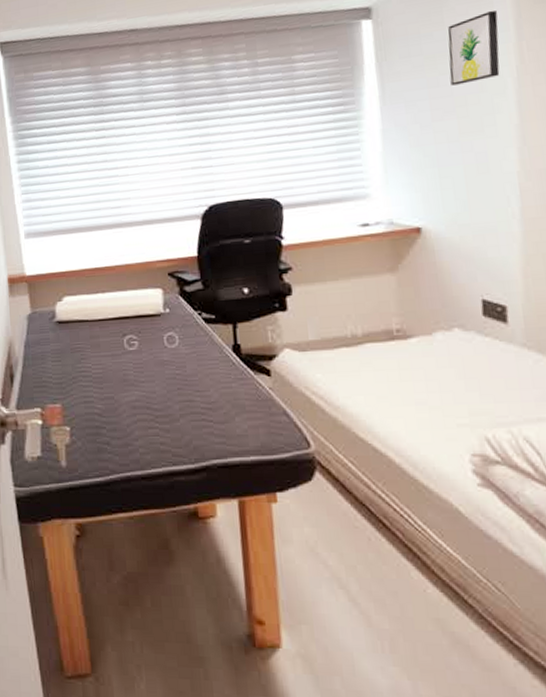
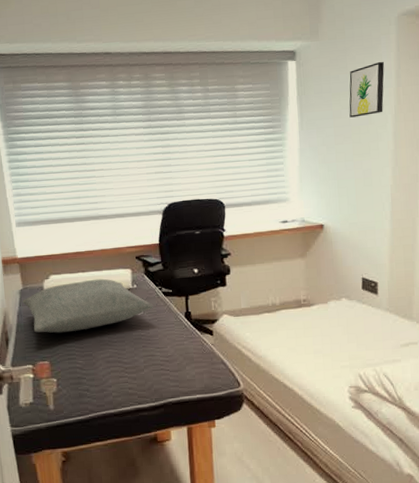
pillow: none [31,300,191,369] -> present [23,278,153,333]

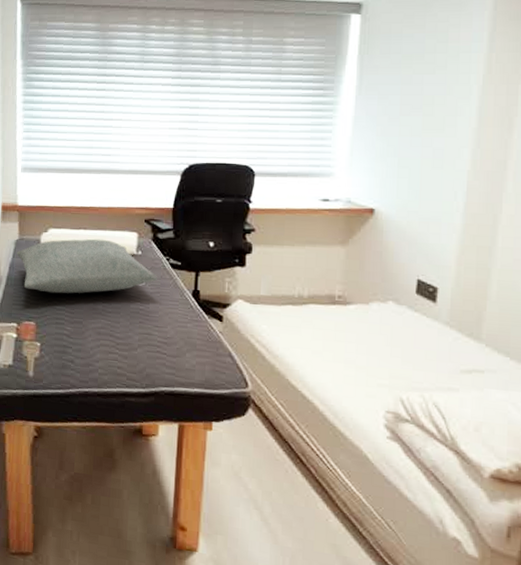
wall art: present [349,61,384,118] -> none [422,21,474,85]

